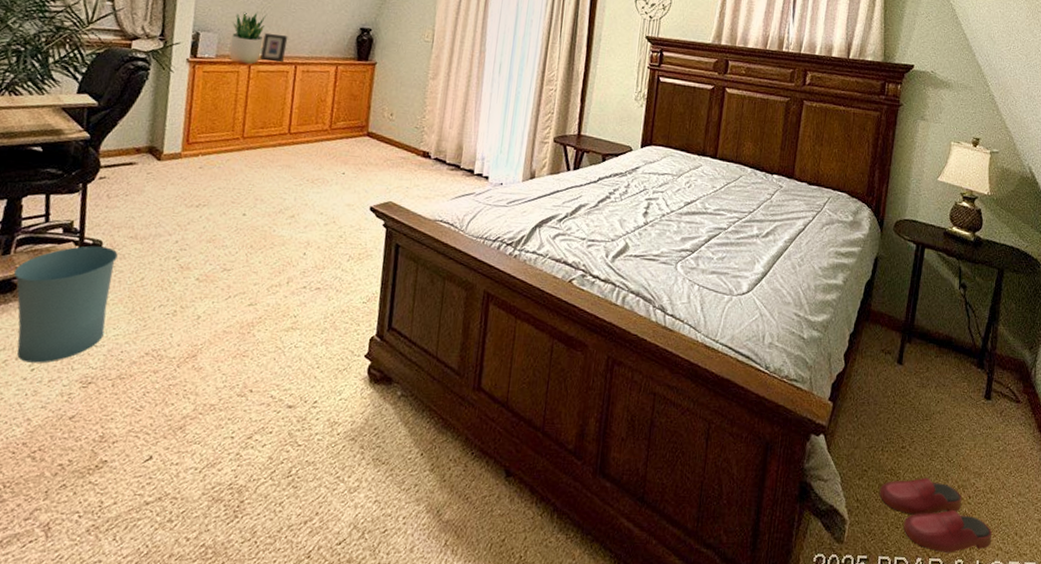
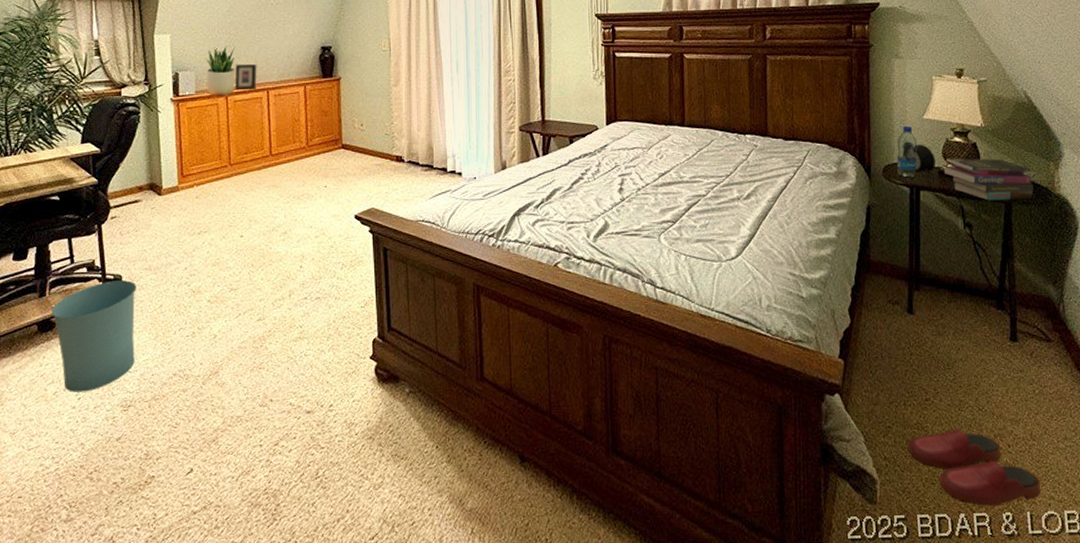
bottle: none [907,185,929,235] -> present [896,125,918,178]
alarm clock: none [924,204,943,233] -> present [914,144,936,174]
books: none [948,220,1026,268] -> present [943,158,1034,201]

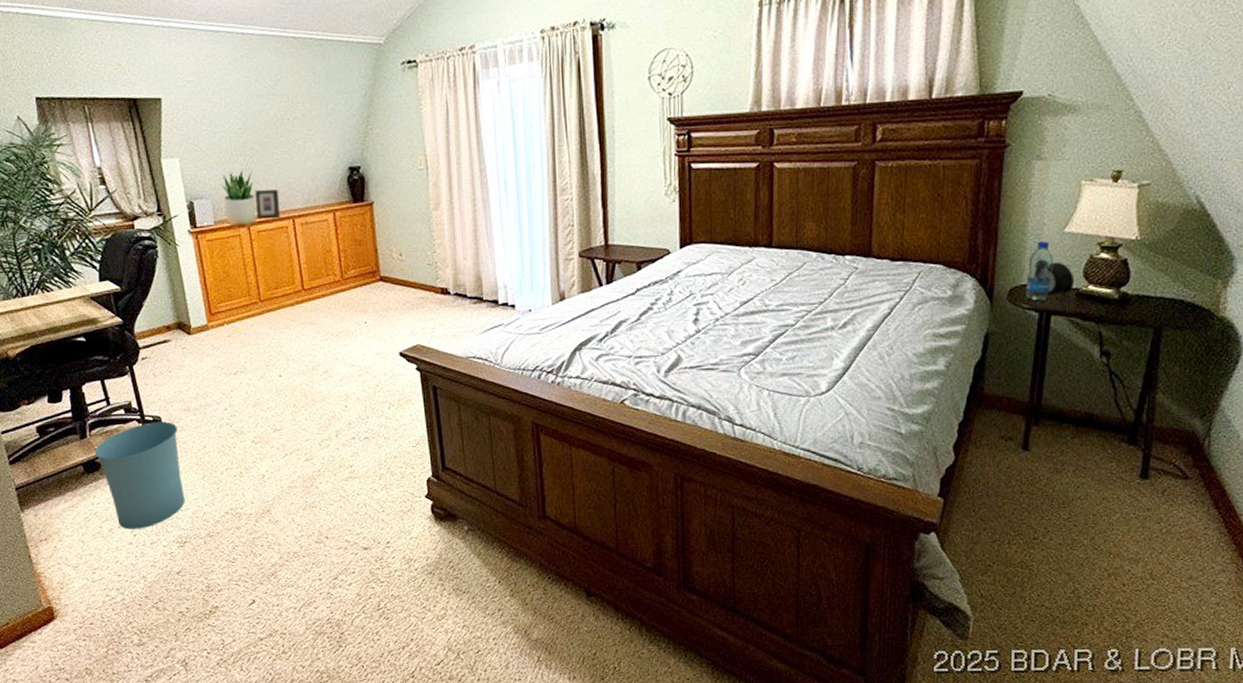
slippers: present [908,429,1041,506] -> none [1009,568,1154,643]
books: present [943,158,1034,201] -> none [1082,277,1193,326]

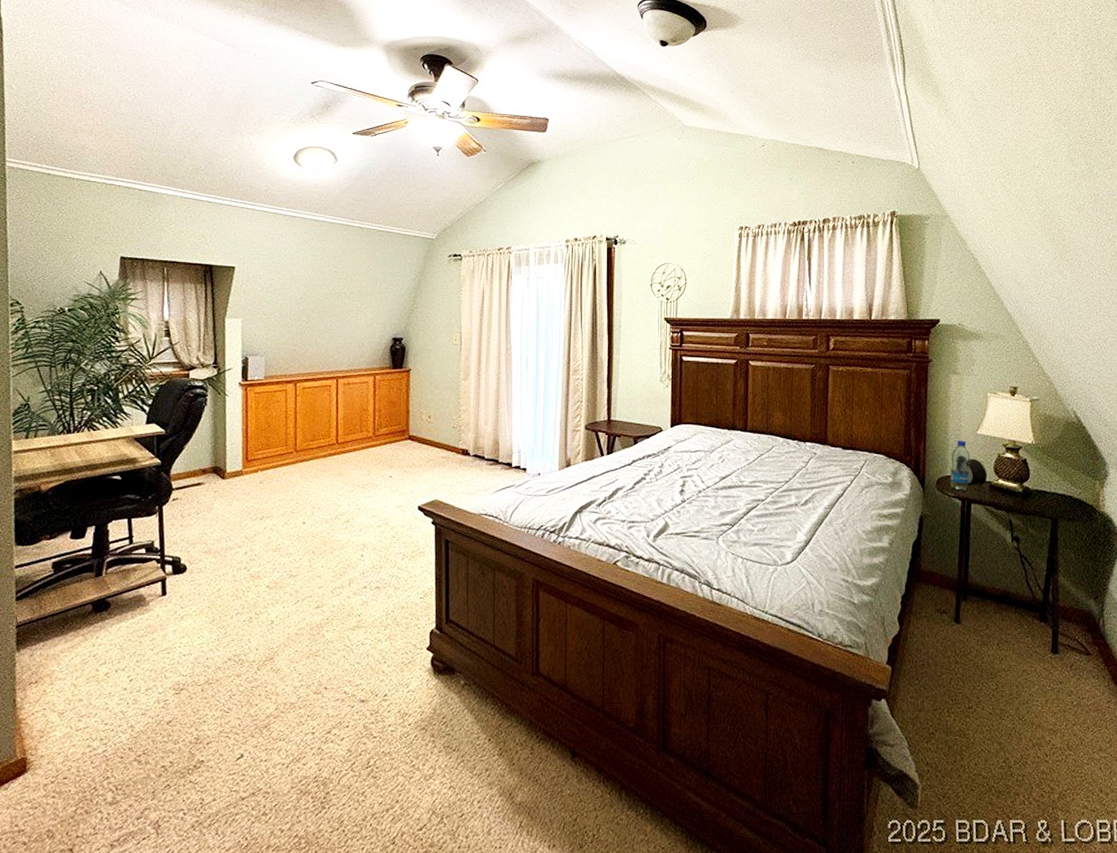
waste bin: present [94,421,185,530] -> none [106,563,195,674]
planter: present [222,170,257,227] -> none [276,334,306,382]
picture frame: present [255,190,280,218] -> none [304,352,328,377]

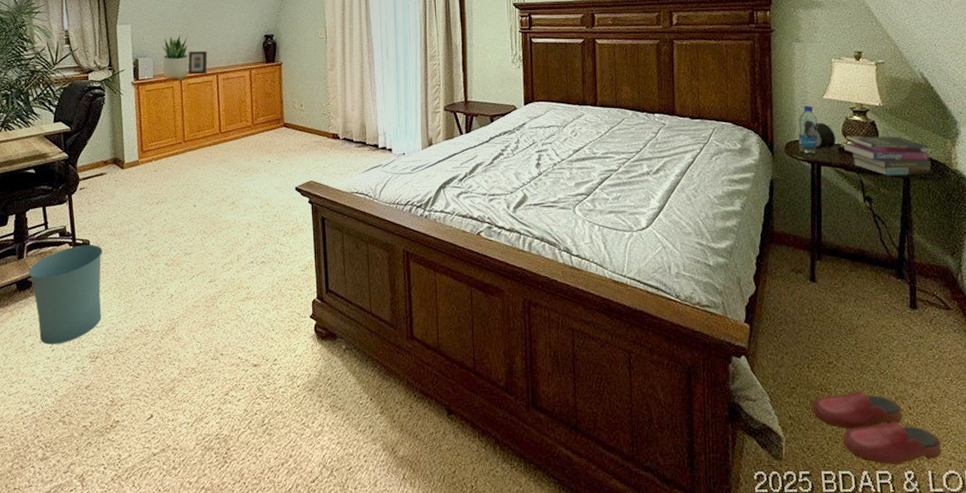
waste bin: none [106,563,195,674] -> present [28,245,103,345]
planter: none [276,334,306,382] -> present [163,36,188,80]
picture frame: none [304,352,328,377] -> present [188,51,208,74]
slippers: none [950,737,1075,813] -> present [812,391,942,464]
books: none [994,473,1080,516] -> present [843,135,932,176]

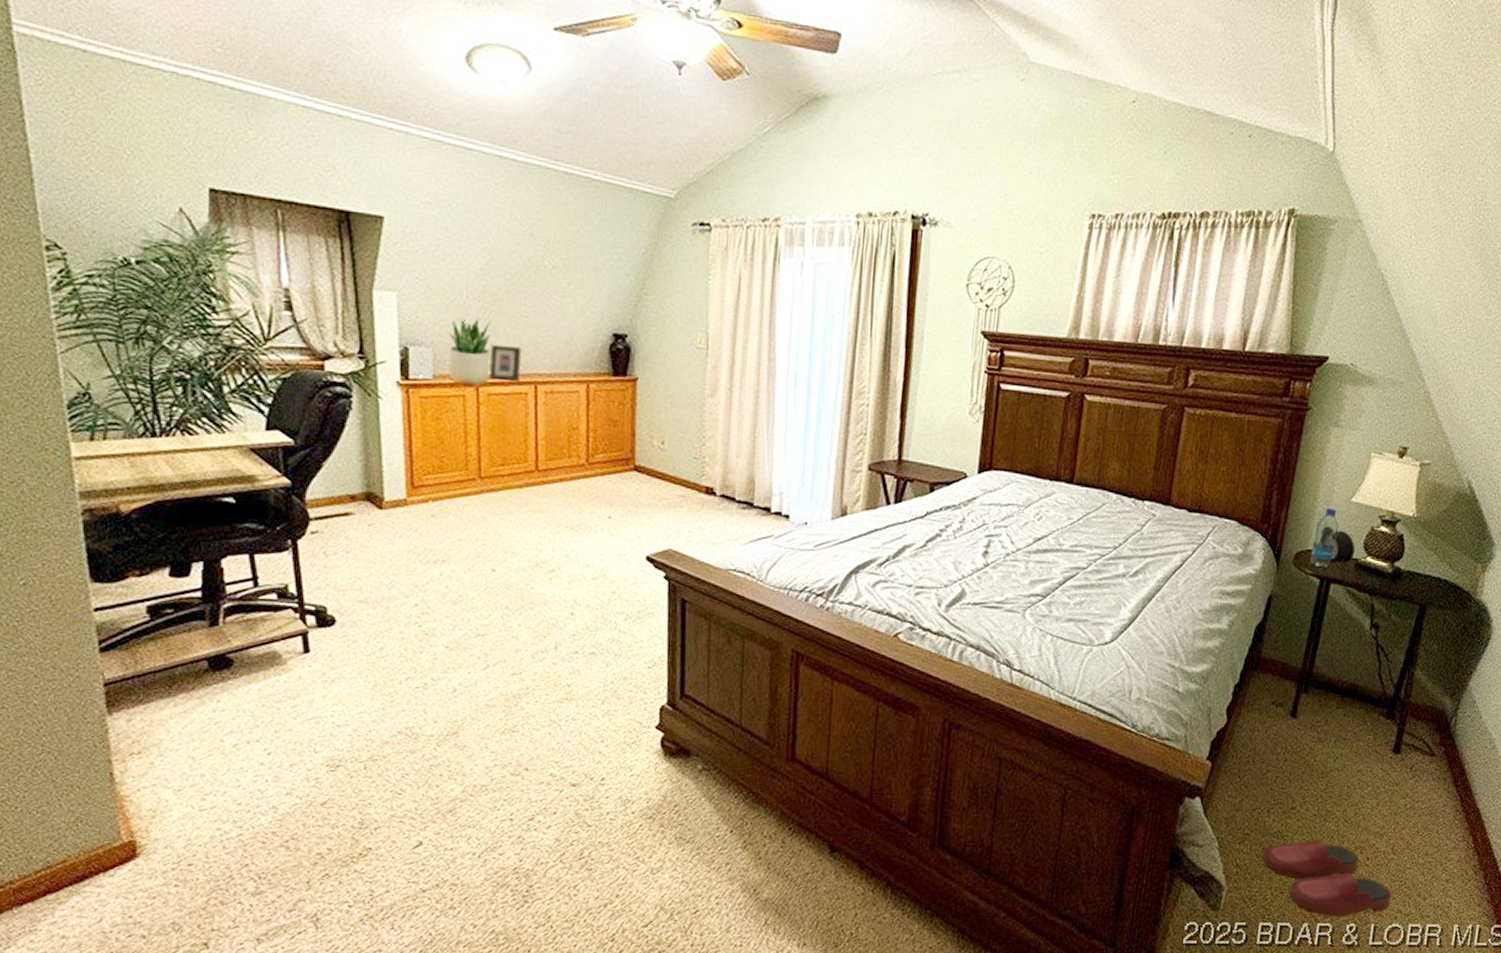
waste bin: present [28,245,103,345] -> none [226,612,348,746]
books: present [843,135,932,176] -> none [1360,549,1457,603]

